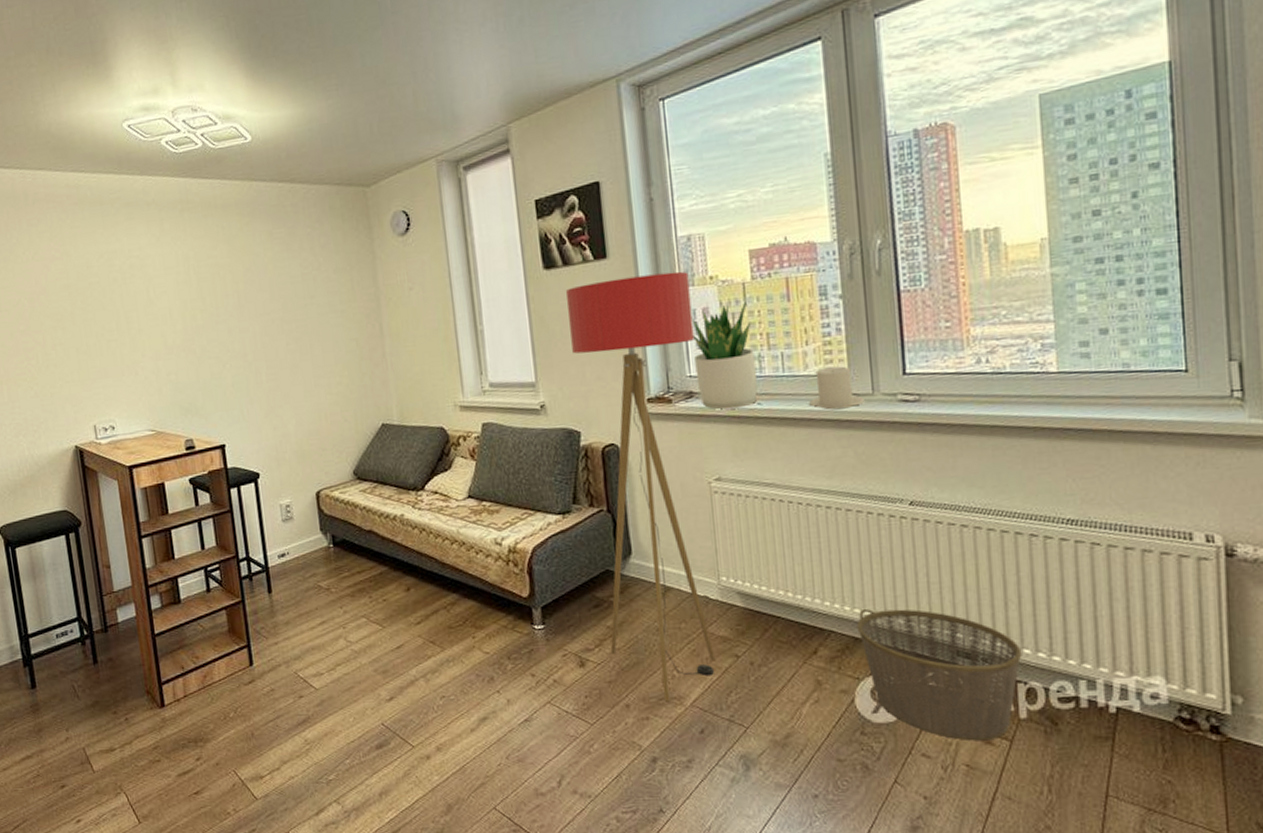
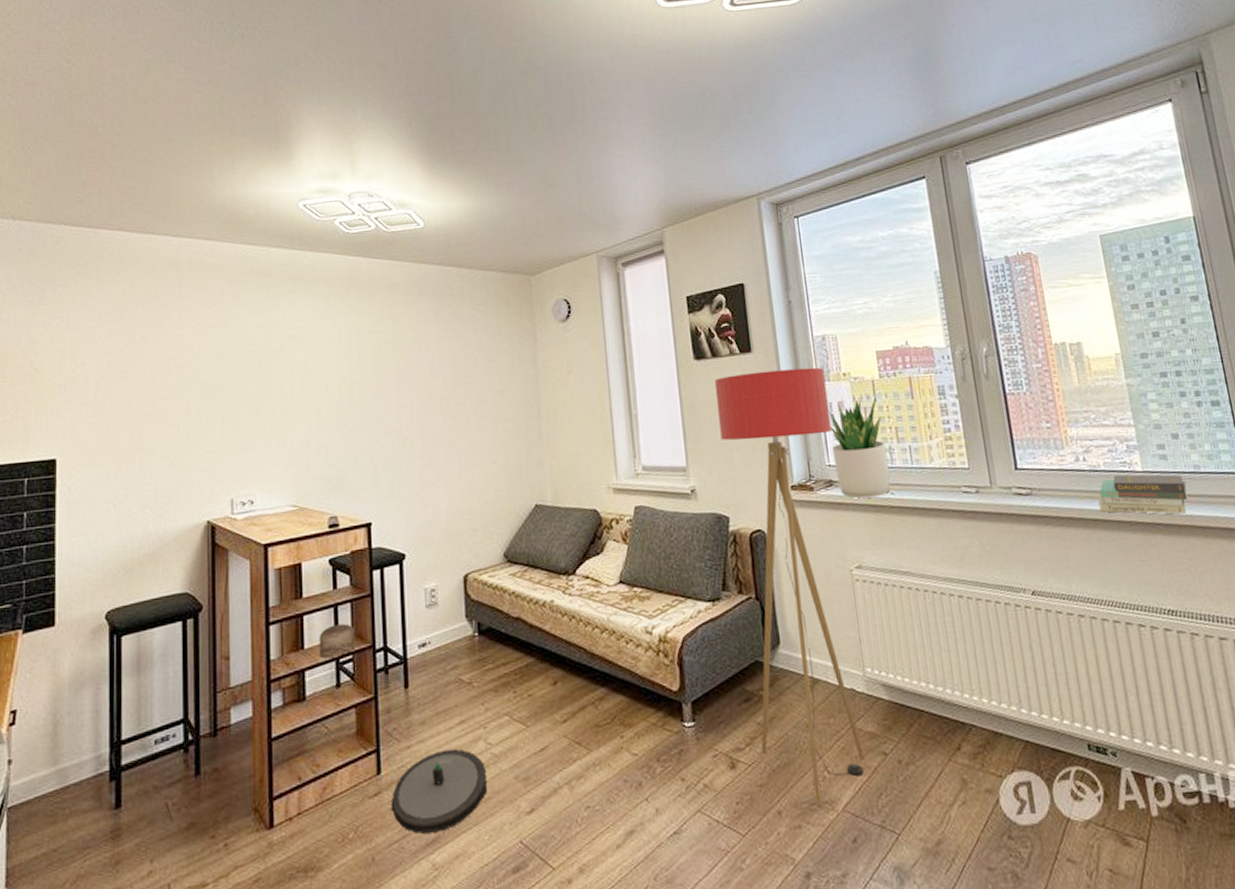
decorative box: none [187,536,221,566] -> present [319,623,356,657]
robot vacuum: none [264,645,351,715] -> present [390,748,488,834]
candle: present [809,366,864,411] -> none [936,460,984,502]
basket: present [856,609,1022,741] -> none [994,701,1146,843]
books: none [999,374,1111,419] -> present [1098,474,1188,515]

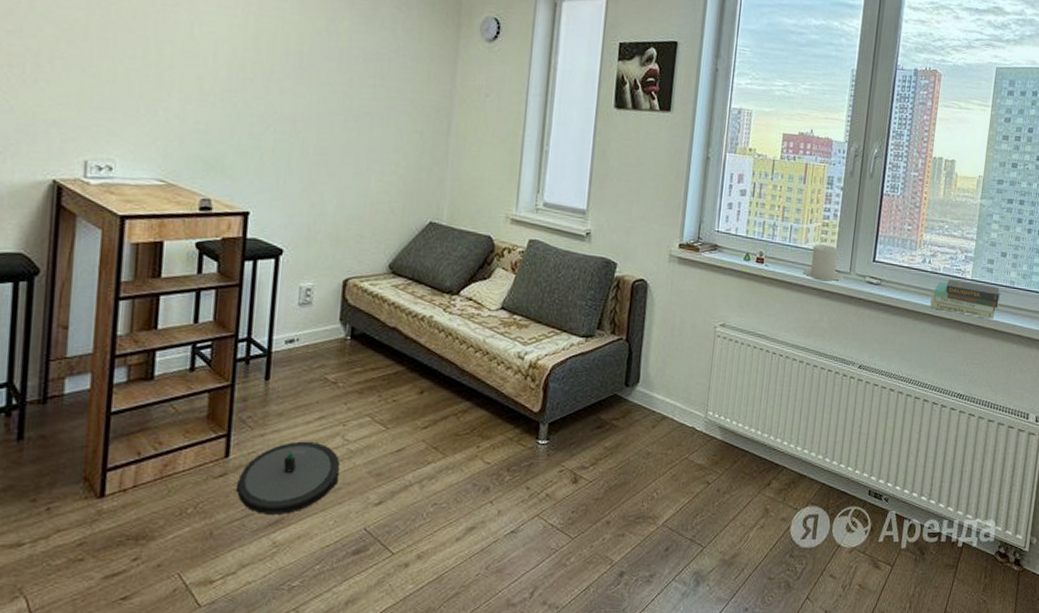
decorative box: present [319,623,356,657] -> none [174,309,218,341]
floor lamp: present [715,367,865,808] -> none [603,130,734,521]
planter: present [828,396,891,499] -> none [722,173,775,267]
candle: none [936,460,984,502] -> present [803,244,843,282]

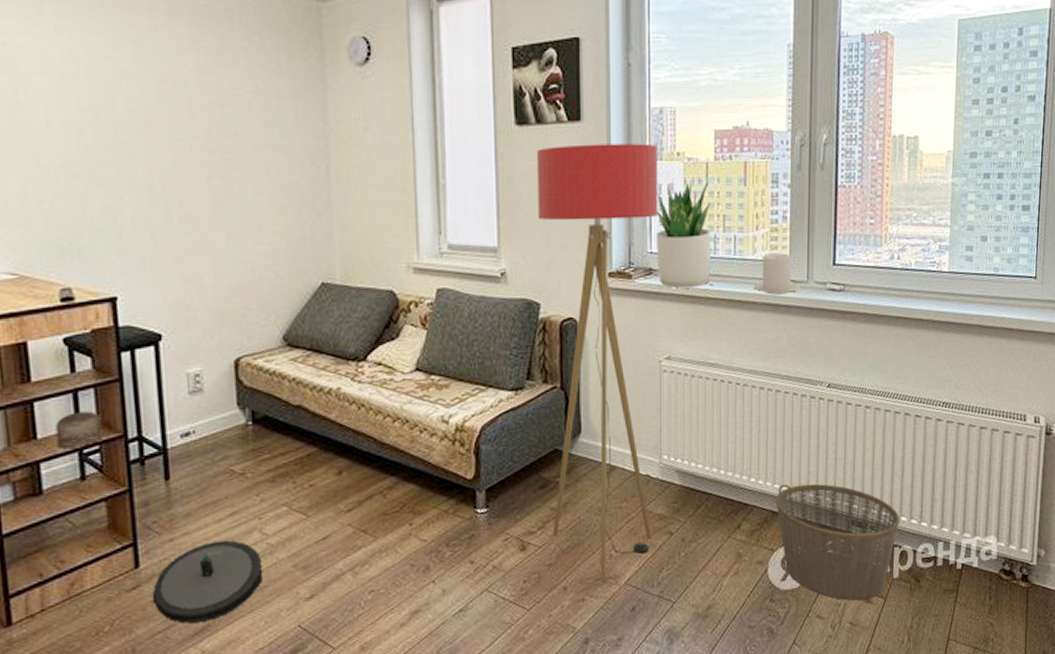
decorative box: none [174,309,218,341] -> present [55,411,103,448]
floor lamp: none [603,130,734,521] -> present [537,143,658,583]
planter: none [722,173,775,267] -> present [656,180,711,289]
basket: none [803,451,912,566] -> present [775,483,900,601]
books: present [930,279,1001,319] -> none [903,274,984,314]

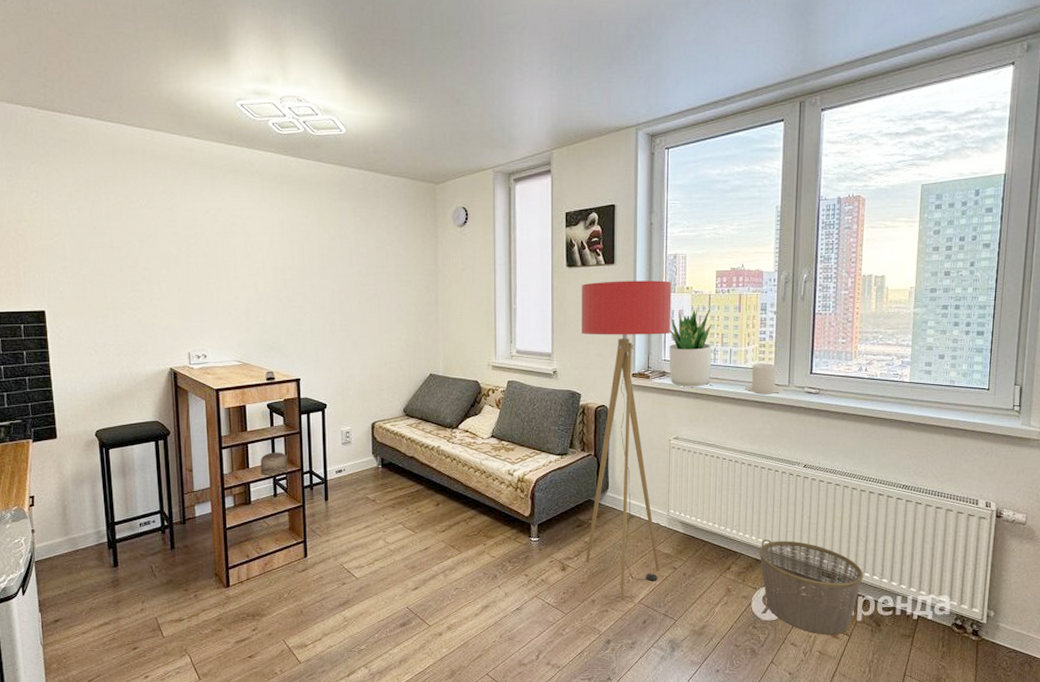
robot vacuum: present [152,540,264,623] -> none [314,544,385,598]

